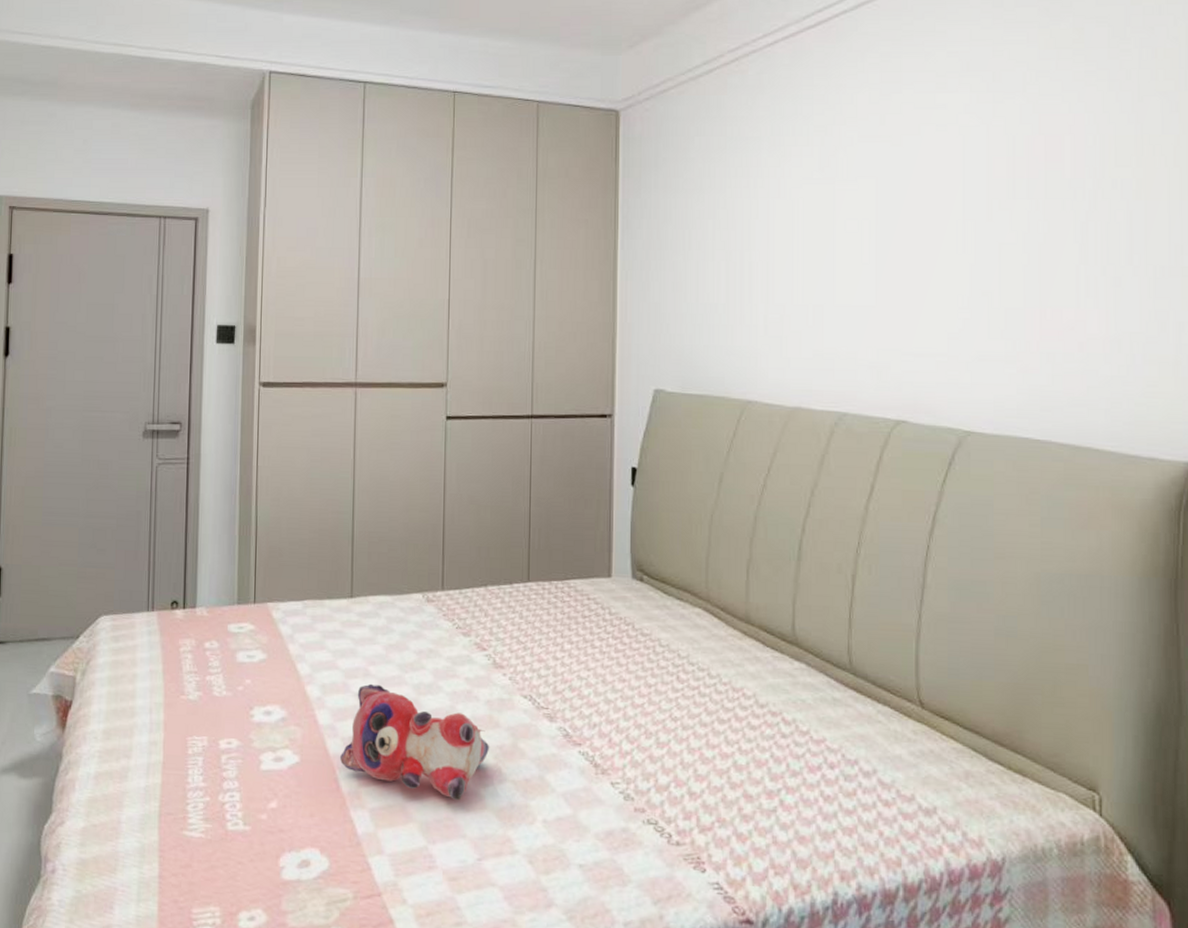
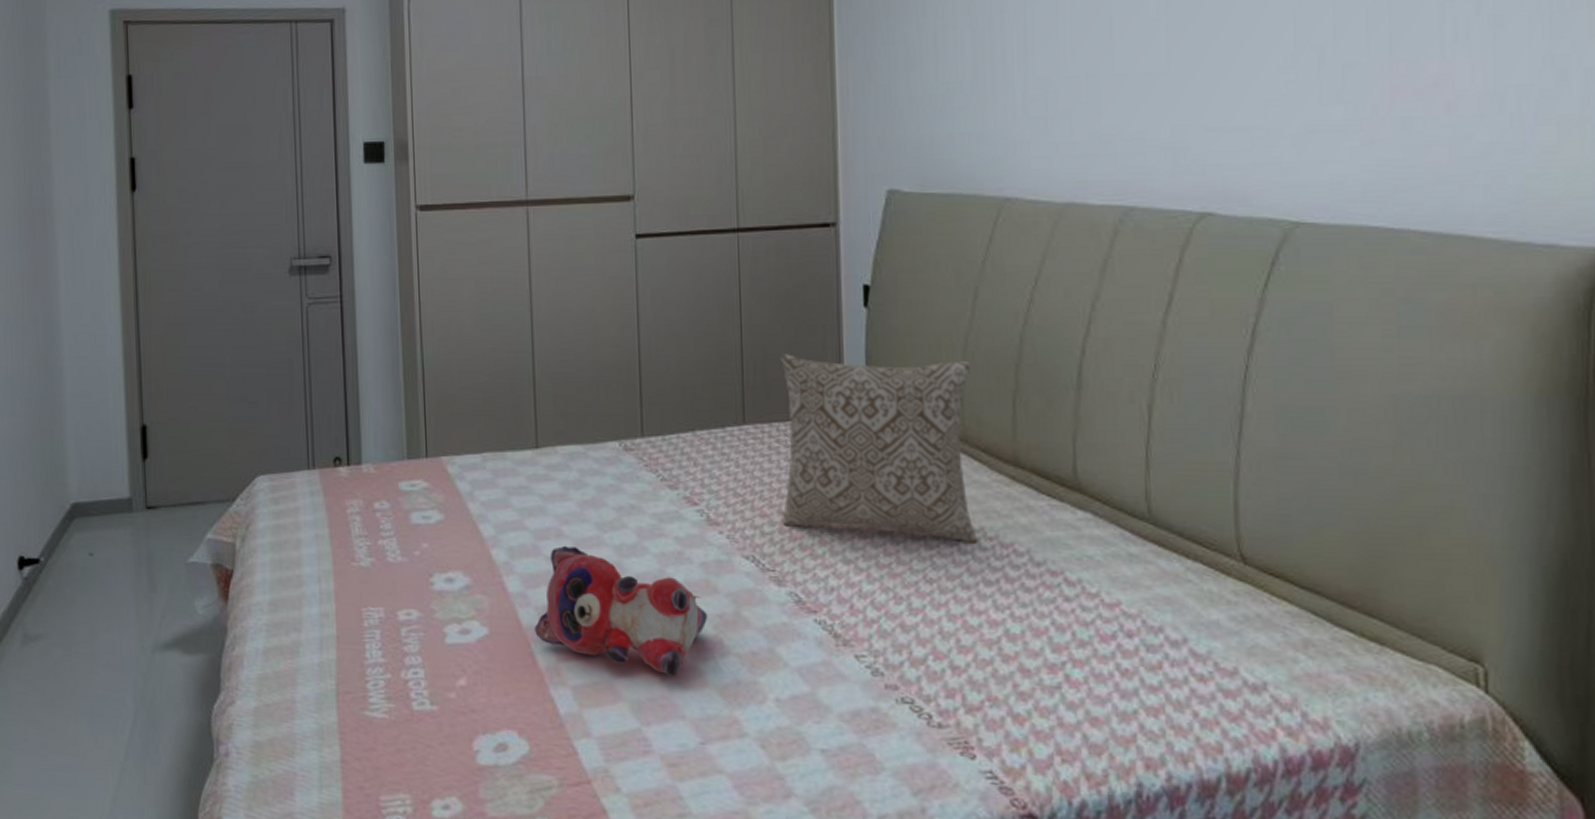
pillow: none [556,523,715,688] -> present [781,354,977,543]

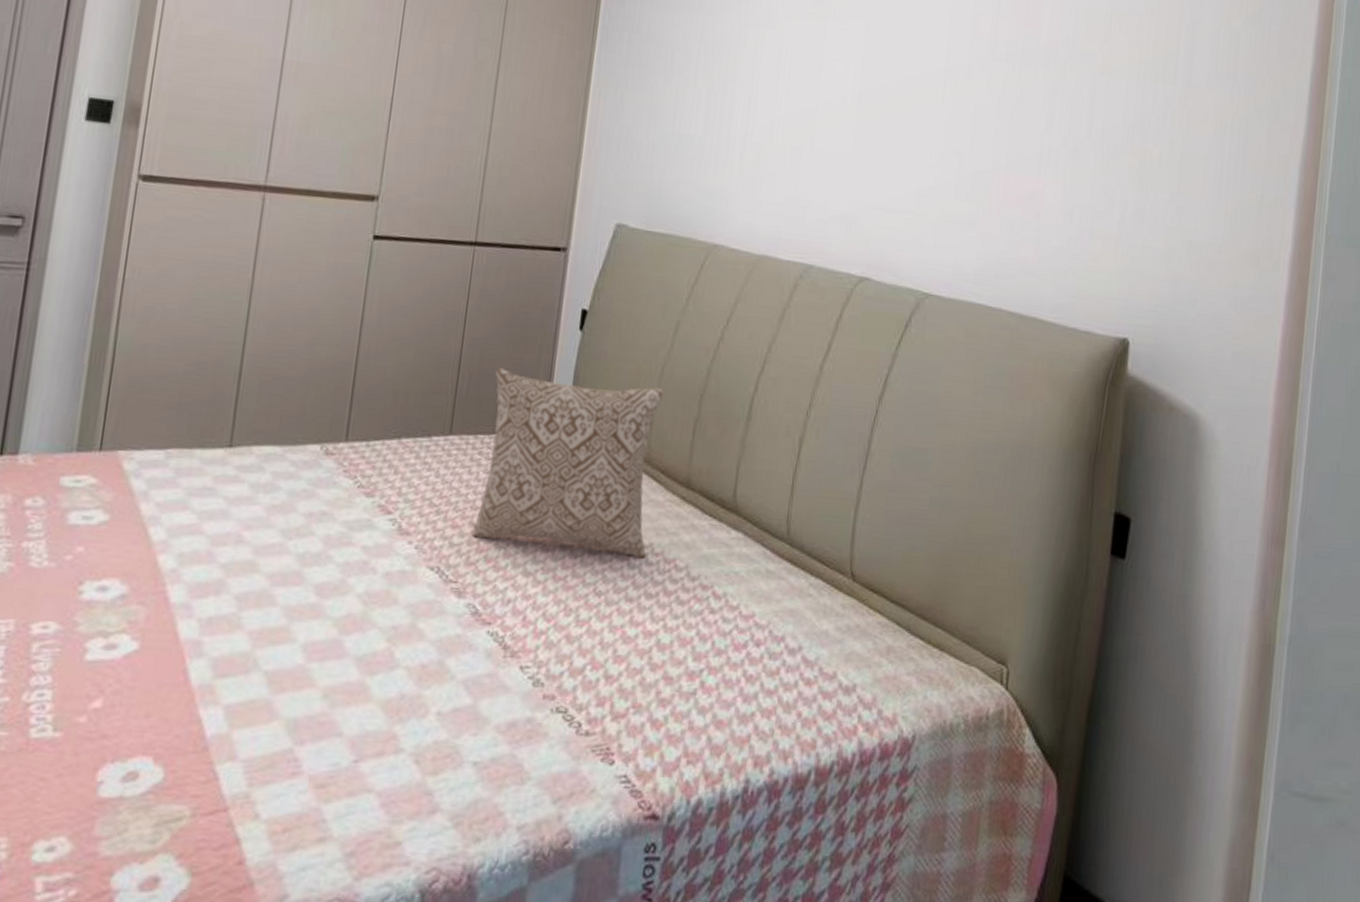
stuffed animal: present [533,545,708,678] -> none [192,552,384,693]

